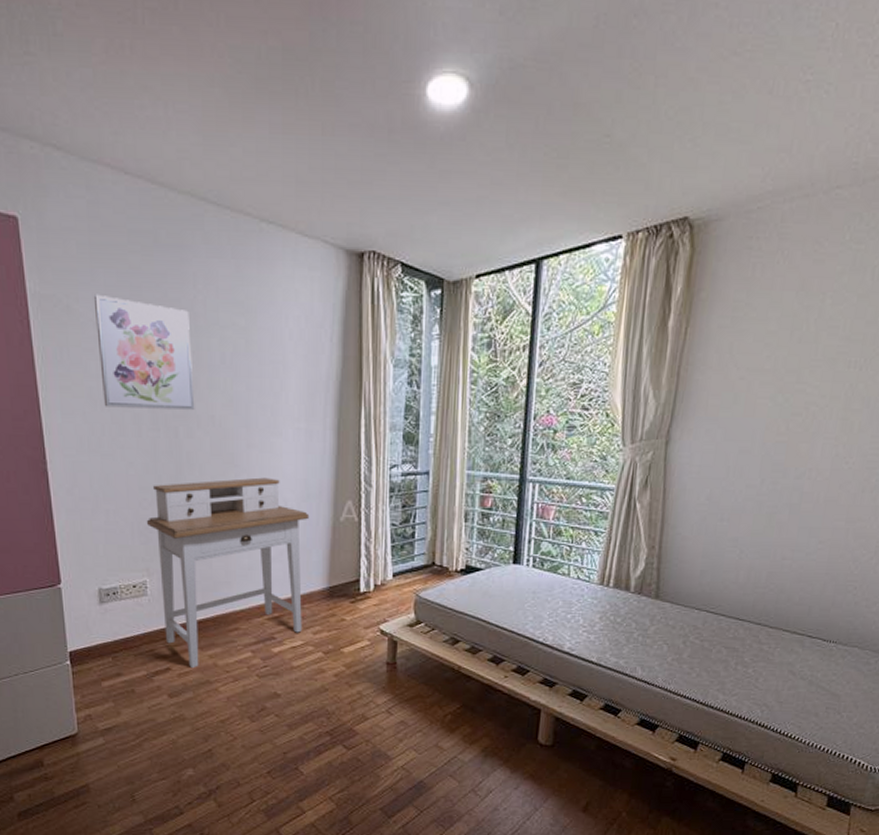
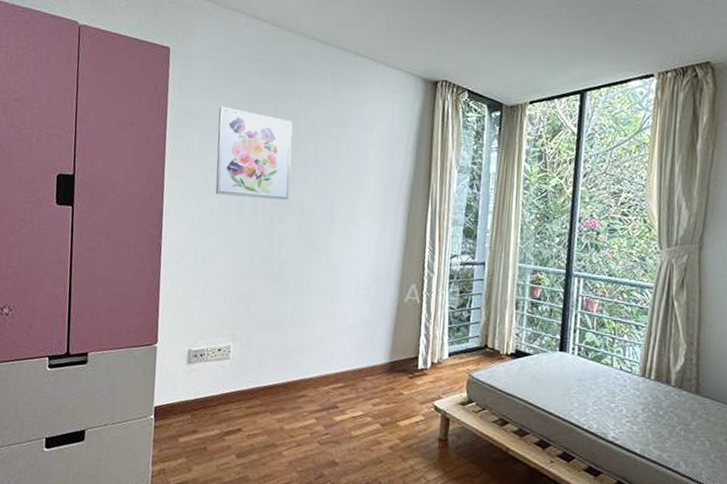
desk: present [146,477,310,669] -> none [237,259,378,431]

